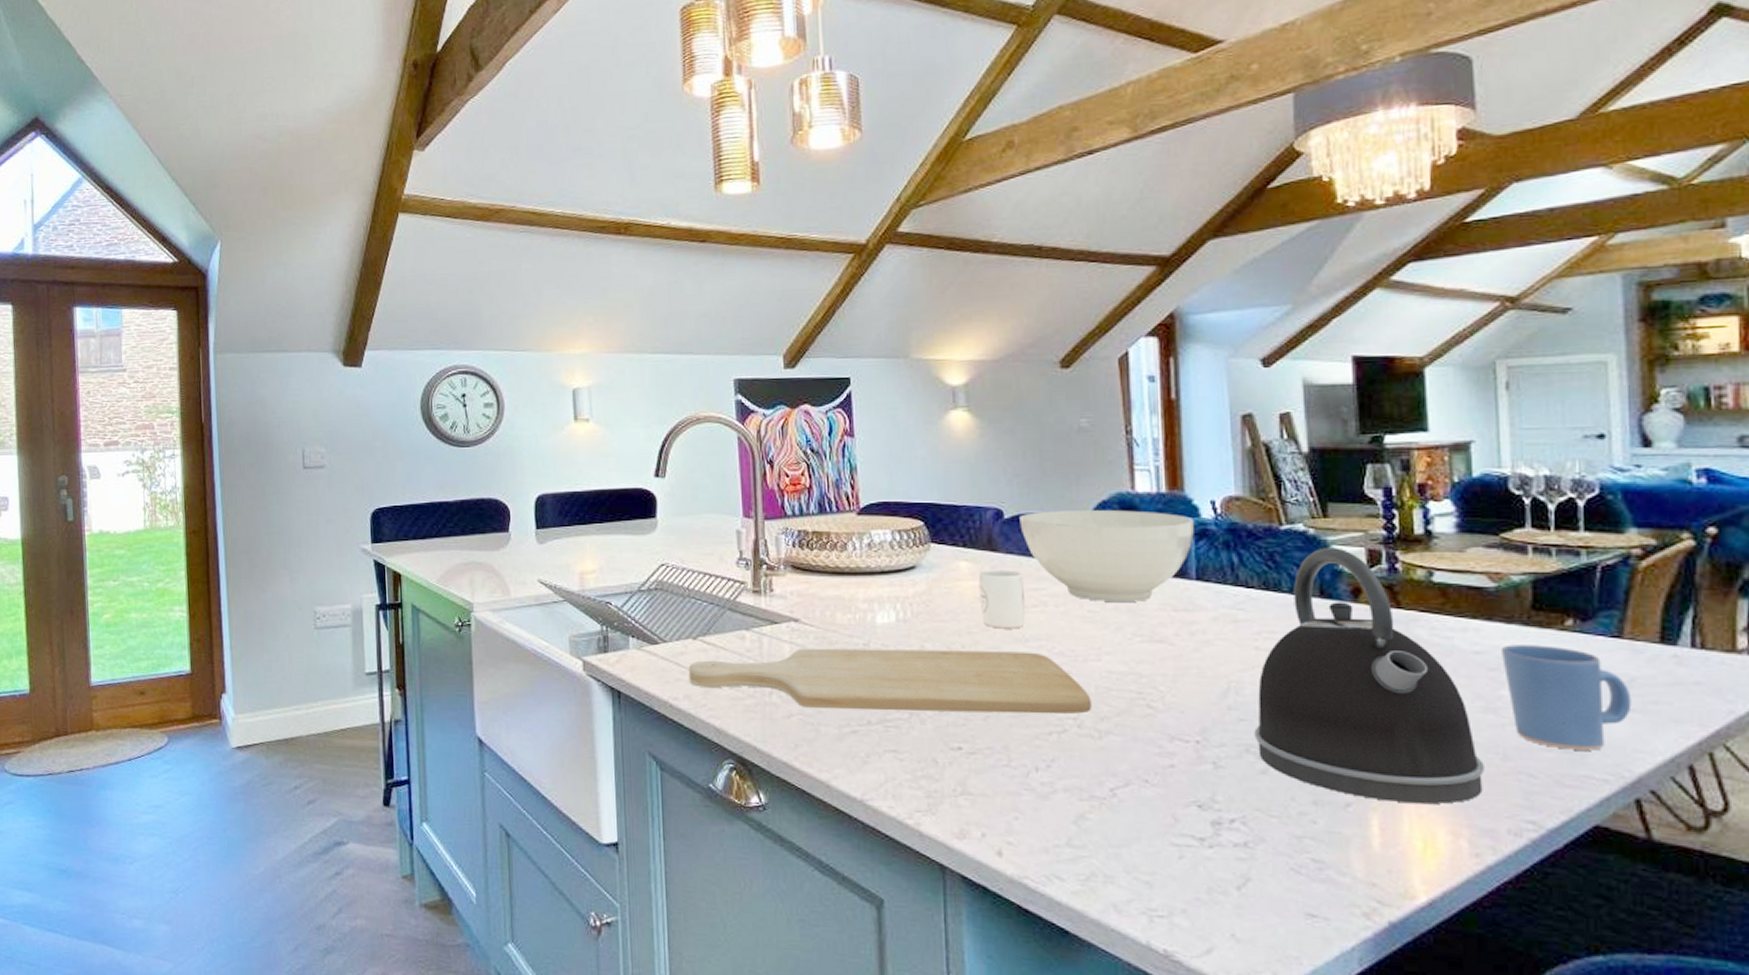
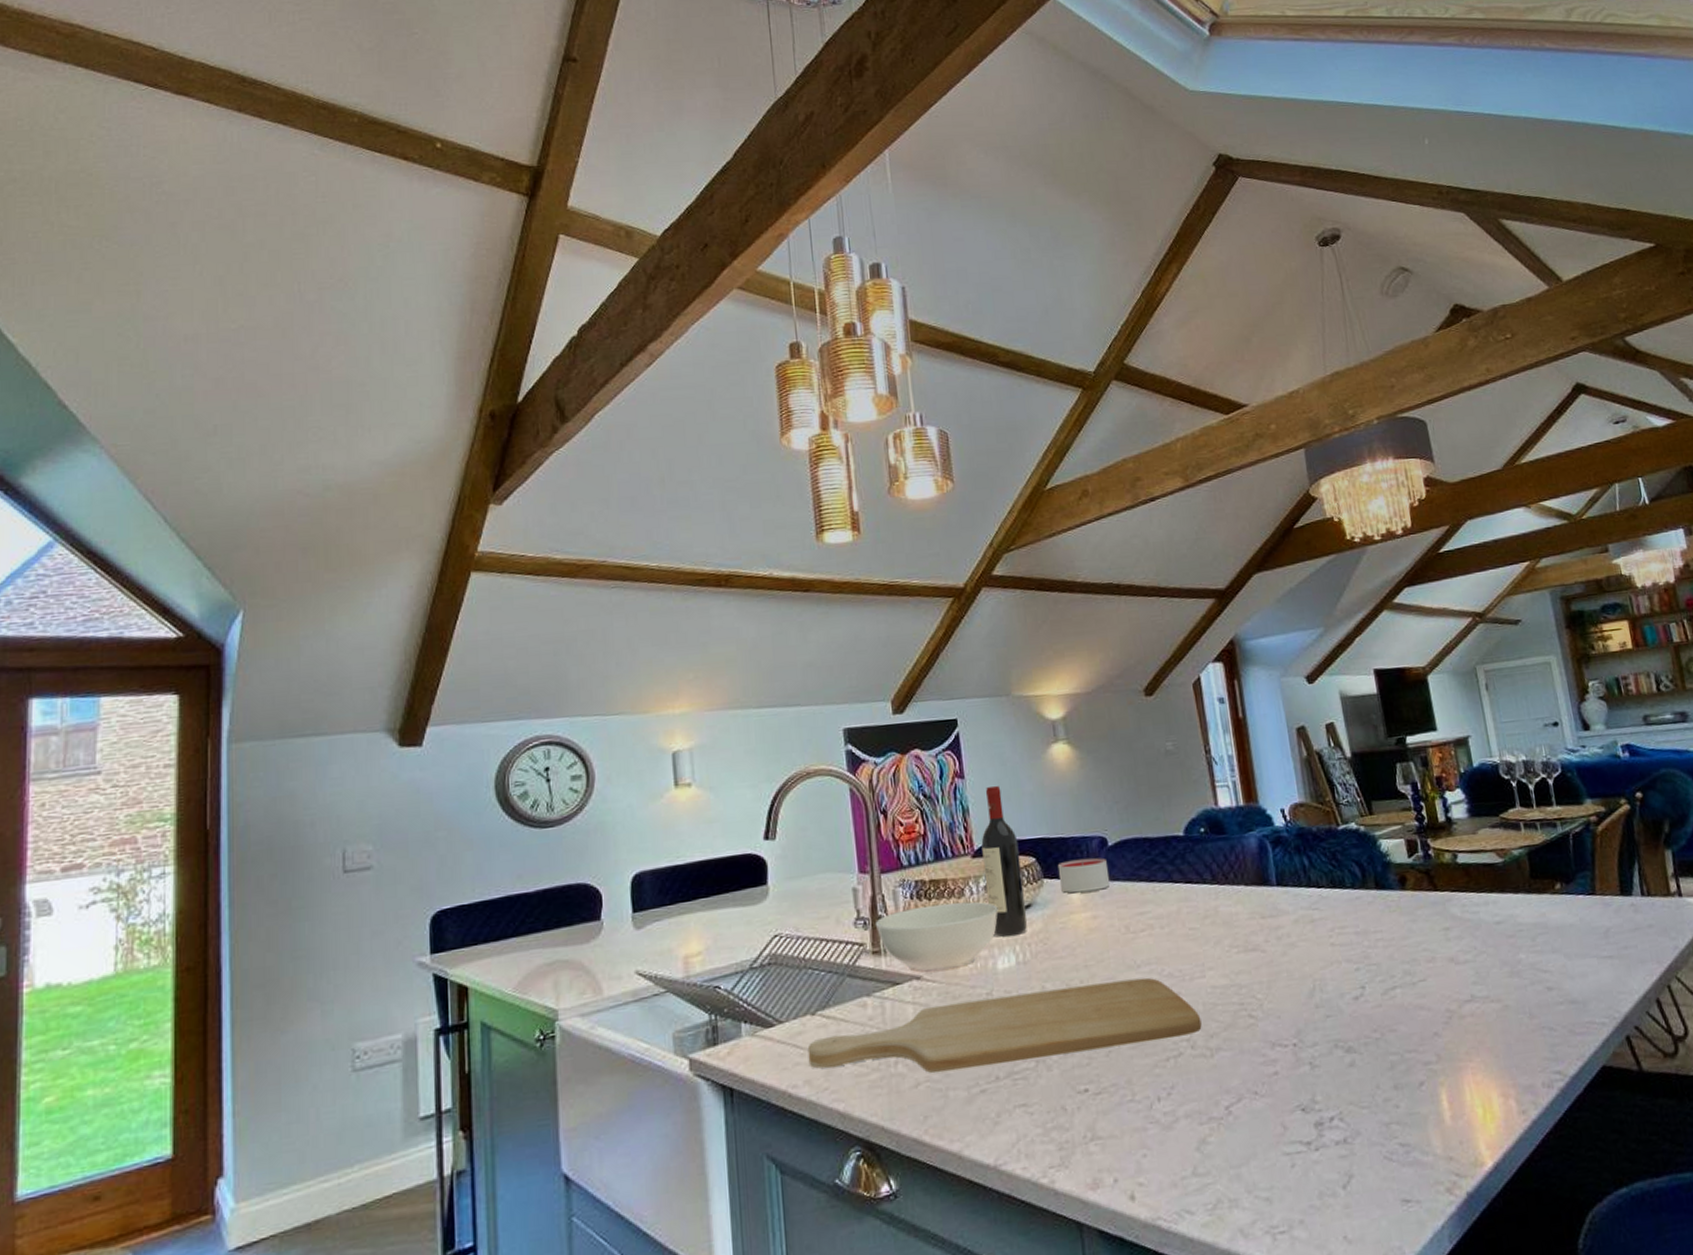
bowl: none [756,555,881,618] -> present [874,901,998,973]
wine bottle: none [867,448,911,593] -> present [981,786,1028,937]
candle: none [946,528,1003,561] -> present [1057,857,1111,894]
mug: present [978,570,1026,629] -> none [1089,896,1136,959]
bowl: present [1019,510,1194,602] -> none [1122,824,1271,918]
kettle: present [1254,547,1484,804] -> none [1337,841,1520,1075]
mug: present [1502,645,1632,751] -> none [1515,908,1611,1001]

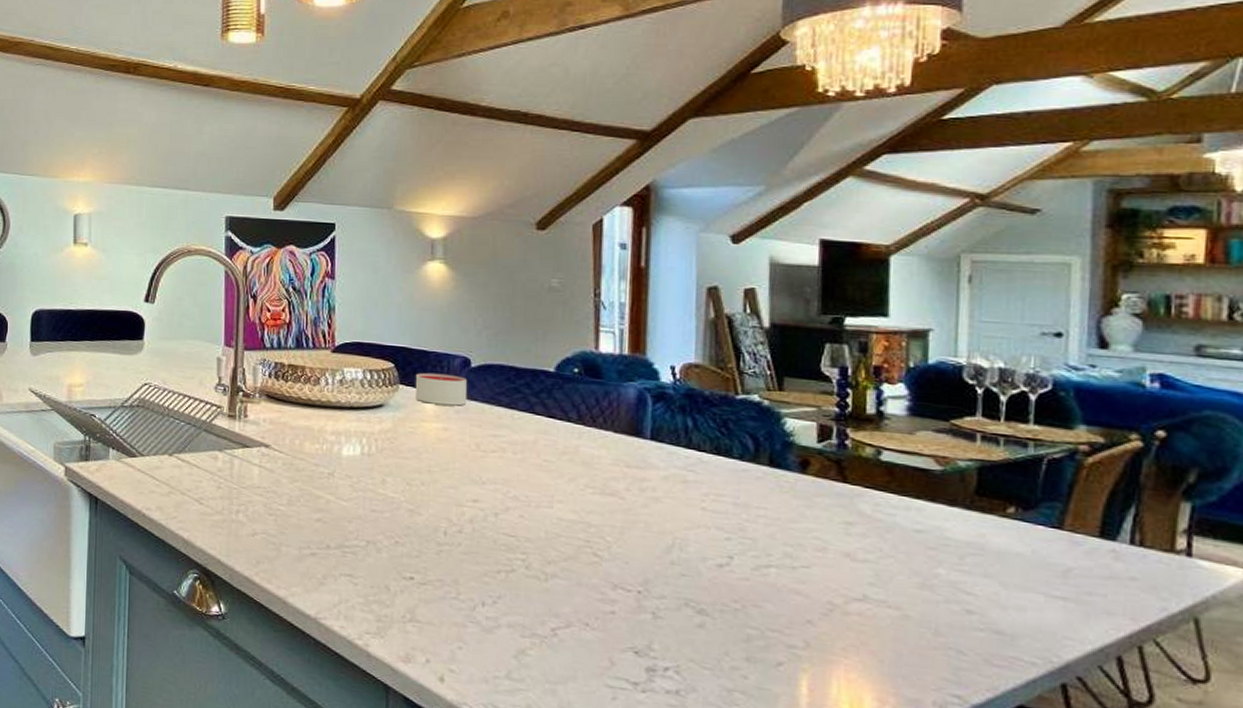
chopping board: present [807,977,1202,1074] -> none [162,472,541,556]
bowl: present [874,901,998,973] -> none [233,385,351,446]
wine bottle: present [981,786,1028,937] -> none [341,291,379,429]

